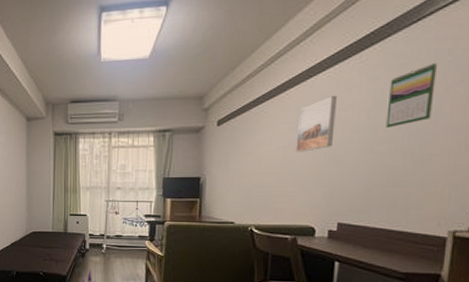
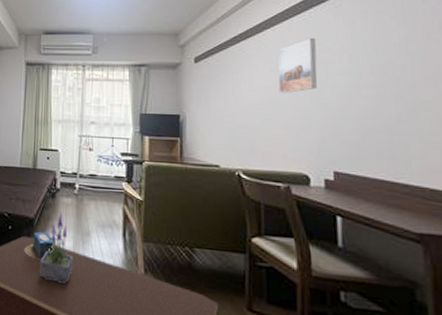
calendar: present [386,62,437,128] -> none [368,10,417,72]

